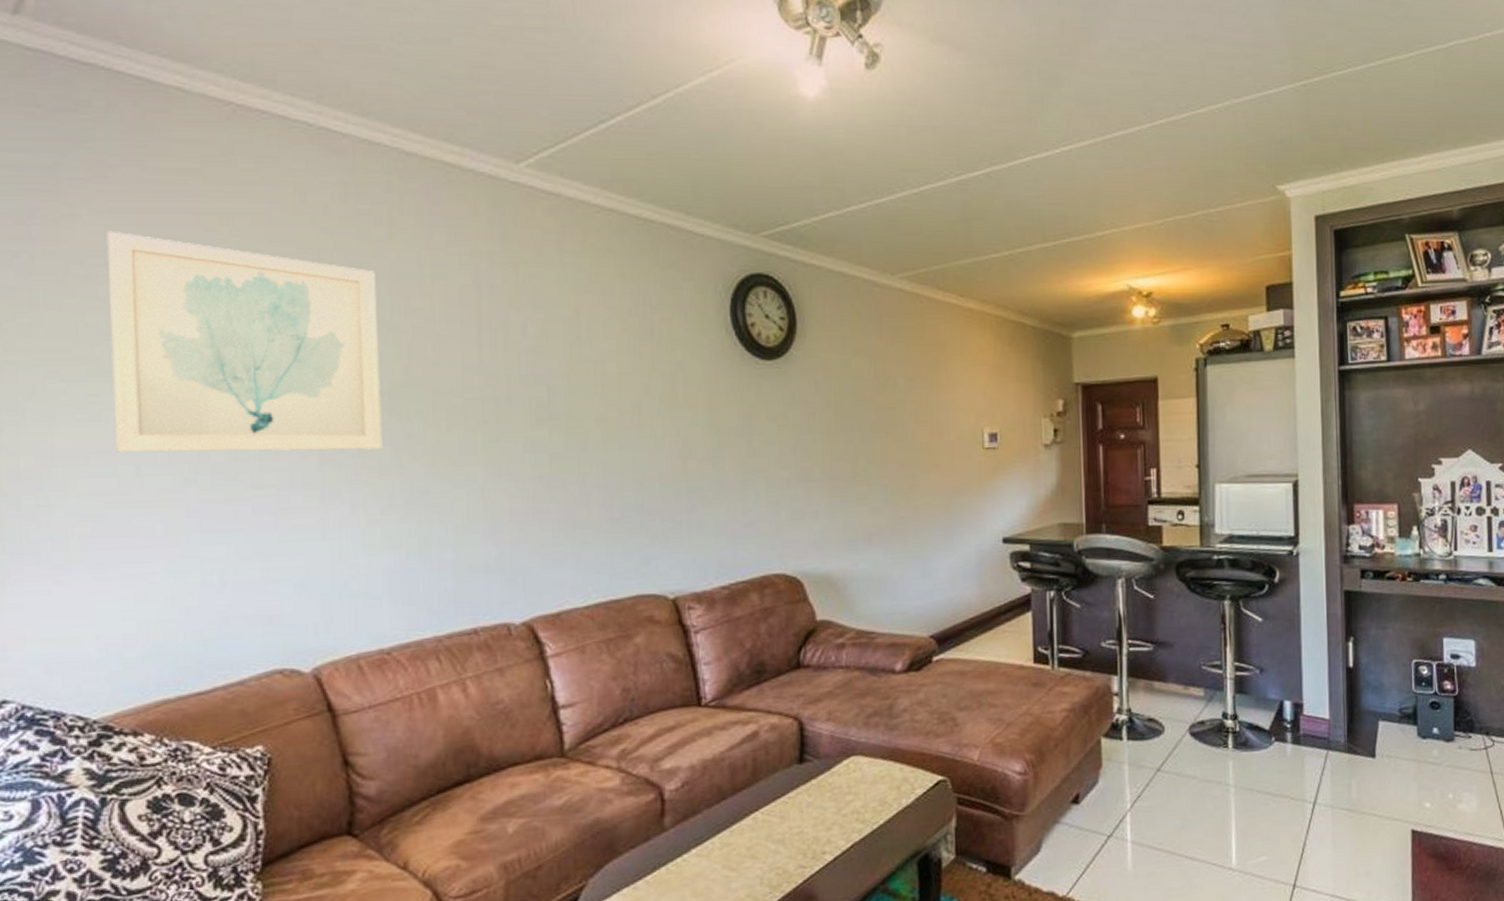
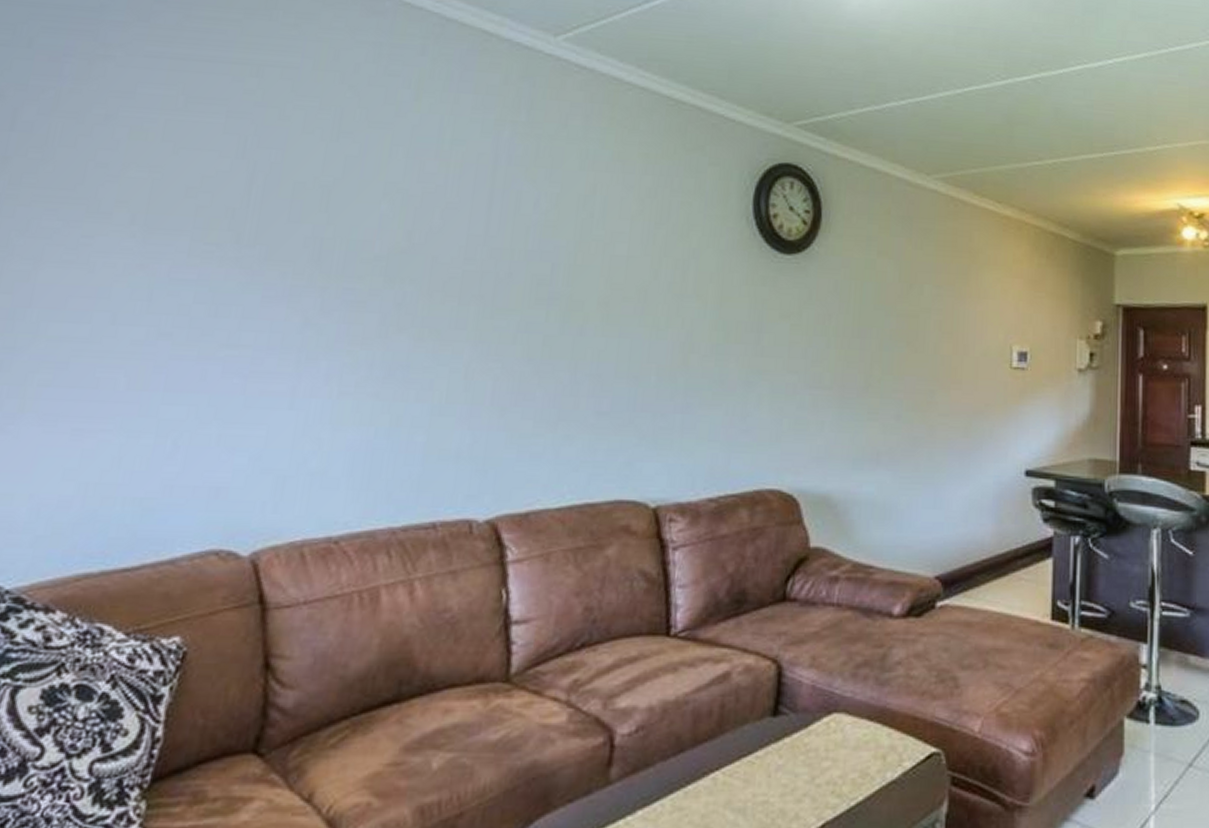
wall art: present [106,230,382,452] -> none [96,73,395,316]

